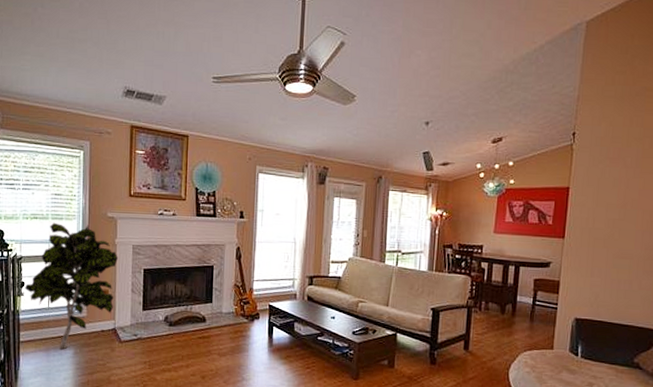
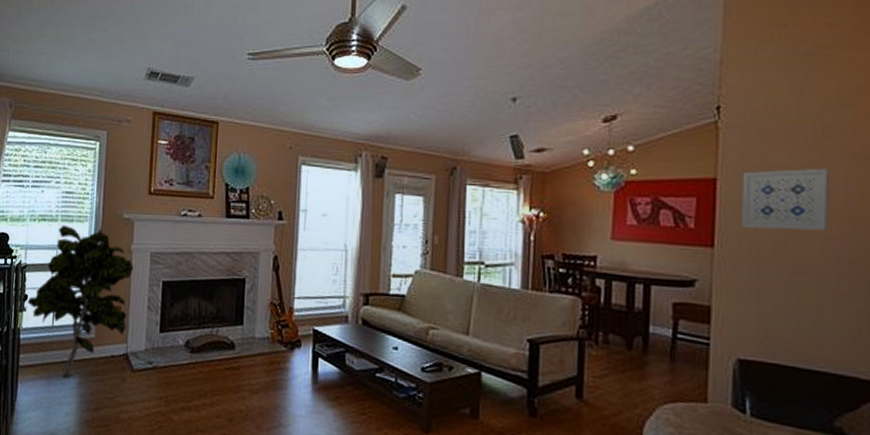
wall art: none [584,180,645,226] -> present [742,168,829,231]

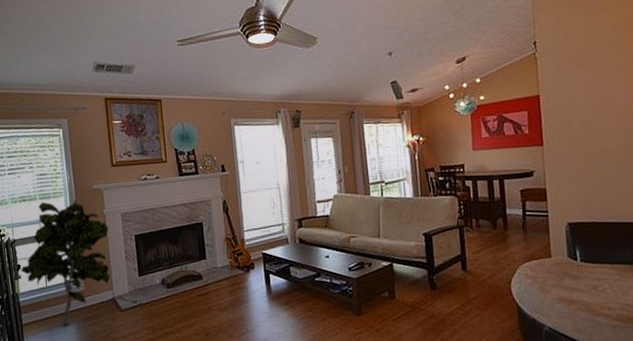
wall art: present [742,168,829,231] -> none [556,78,616,129]

